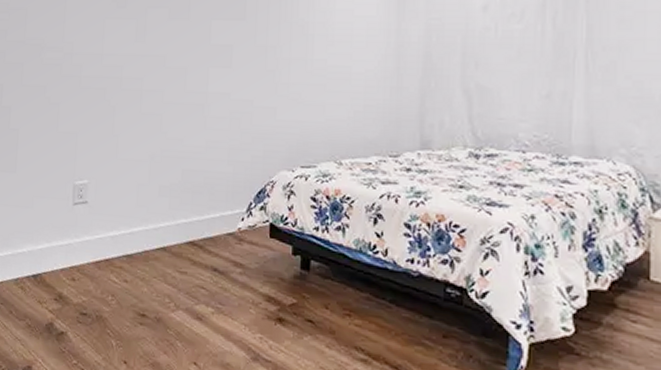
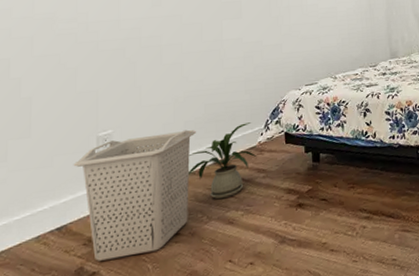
laundry basket: none [50,192,170,328] -> present [73,129,196,261]
house plant: none [158,201,235,288] -> present [187,122,257,200]

